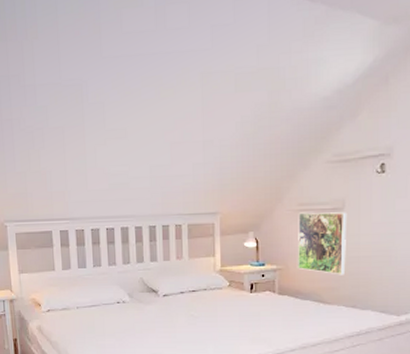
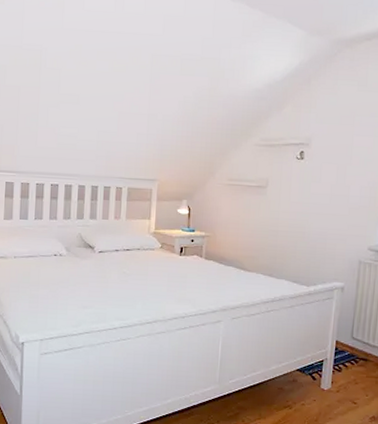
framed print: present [298,212,346,275] -> none [224,186,269,246]

